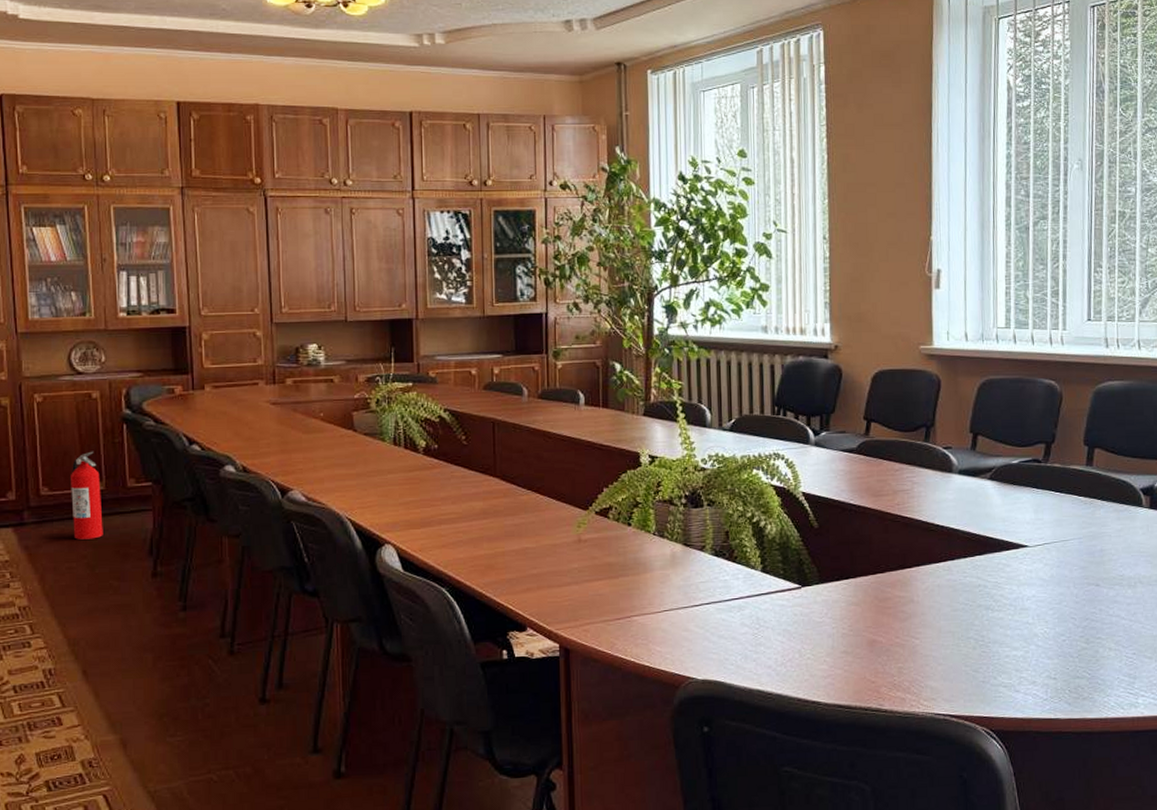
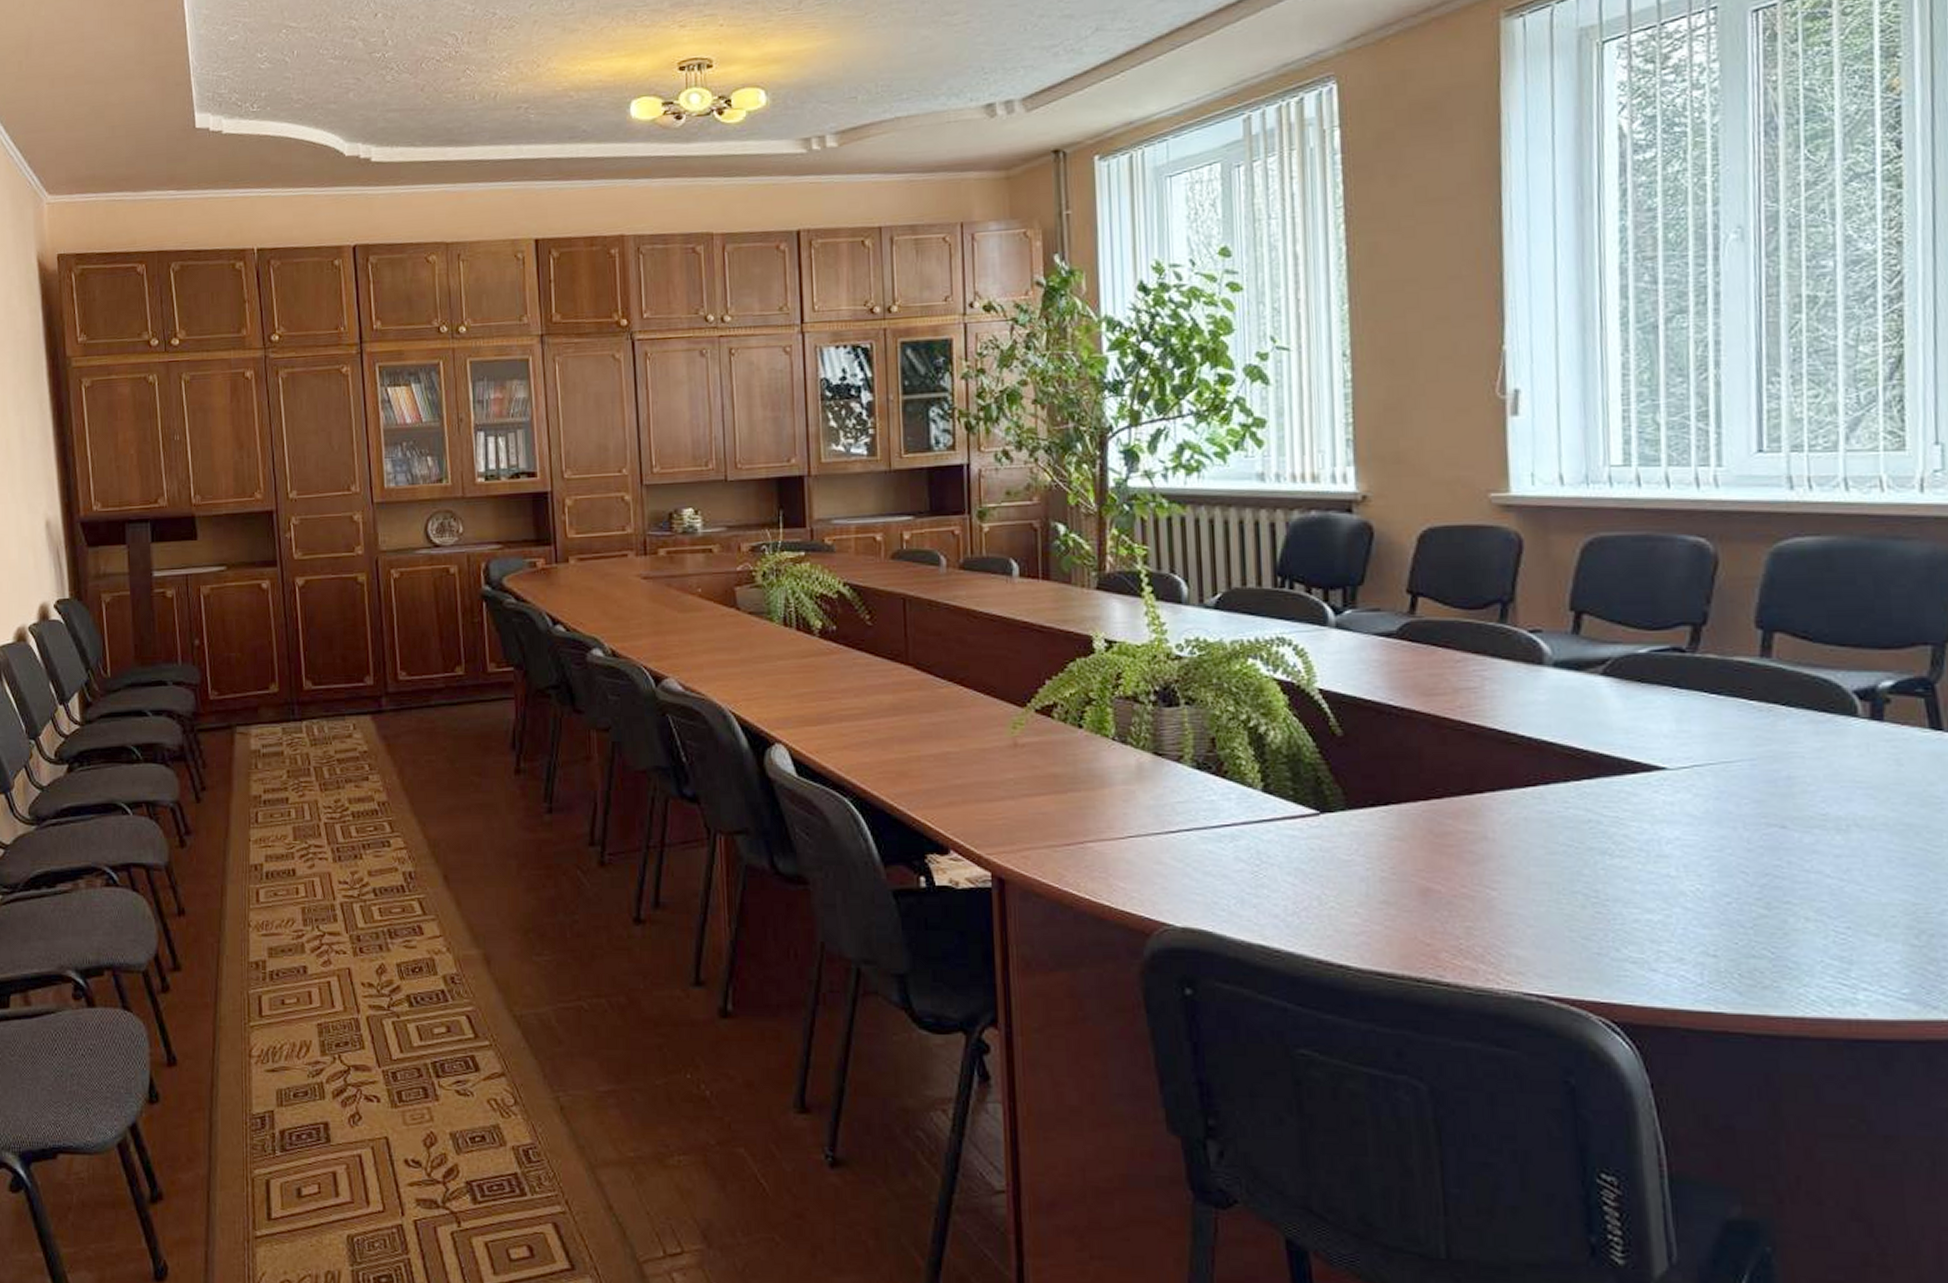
fire extinguisher: present [71,451,103,540] -> none [429,632,463,730]

